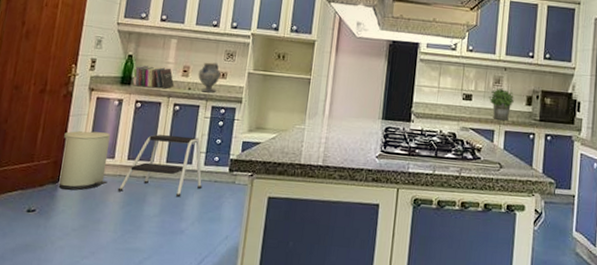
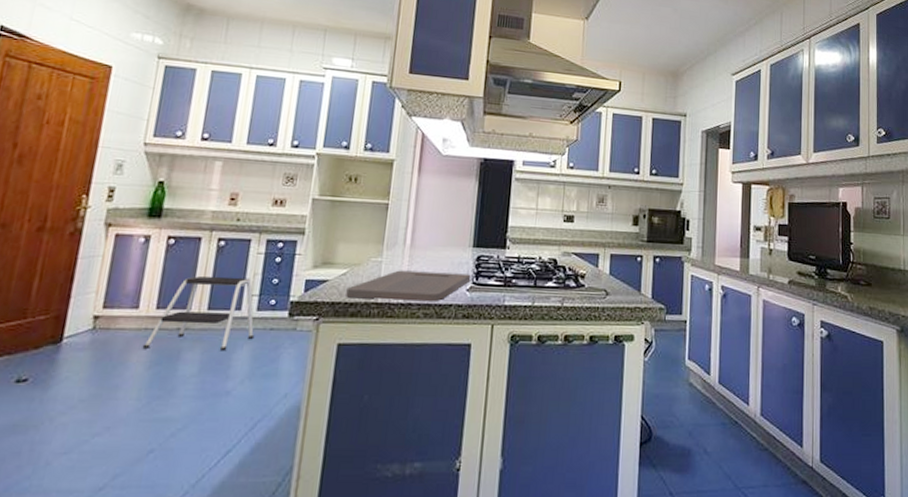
pedal bin: present [58,131,110,191] -> none [61,276,133,351]
books: present [133,65,174,89] -> none [164,193,219,222]
ceramic jug: present [198,62,220,93] -> none [249,188,278,224]
cutting board: none [275,136,380,167] -> present [346,270,471,302]
potted plant: present [488,88,514,121] -> none [592,207,620,243]

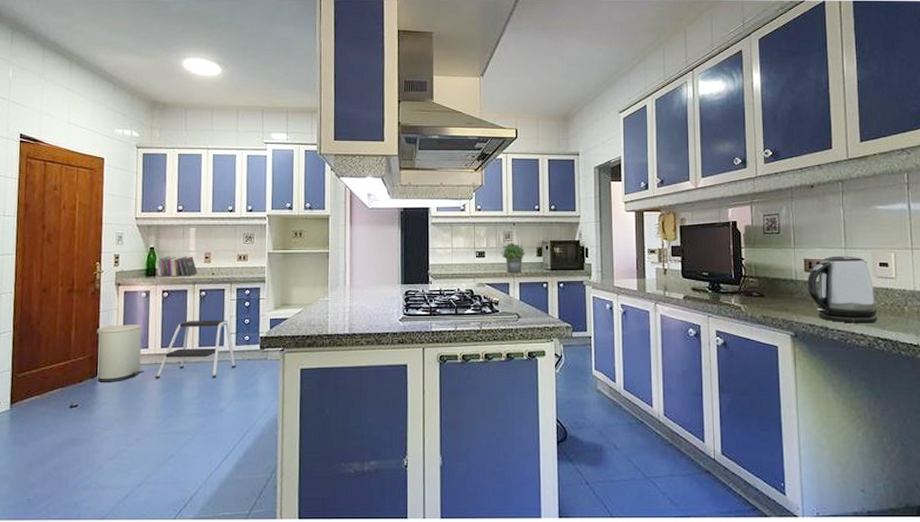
pedal bin: none [61,276,133,351] -> present [97,325,144,382]
books: none [164,193,219,222] -> present [157,256,198,277]
cutting board: present [346,270,471,302] -> none [303,307,402,332]
potted plant: none [592,207,620,243] -> present [501,242,525,273]

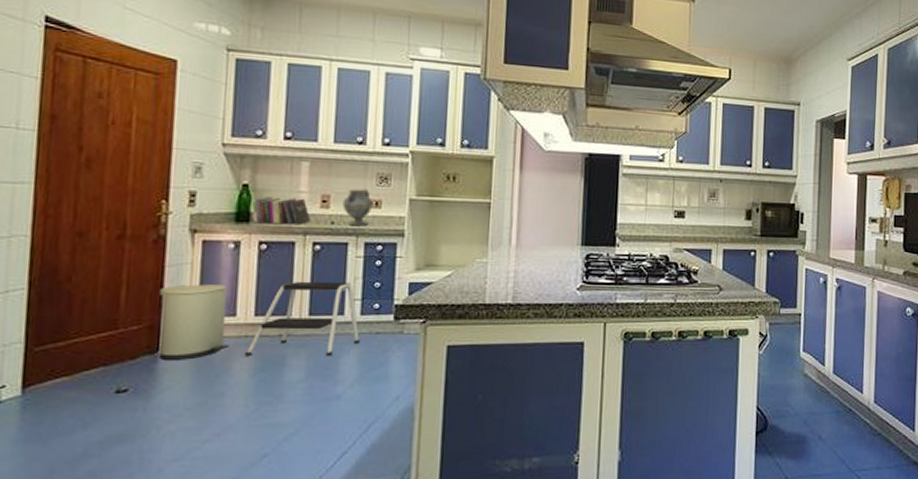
ceramic jug: none [220,247,241,276] -> present [342,189,372,227]
potted plant: present [501,242,525,273] -> none [703,202,732,238]

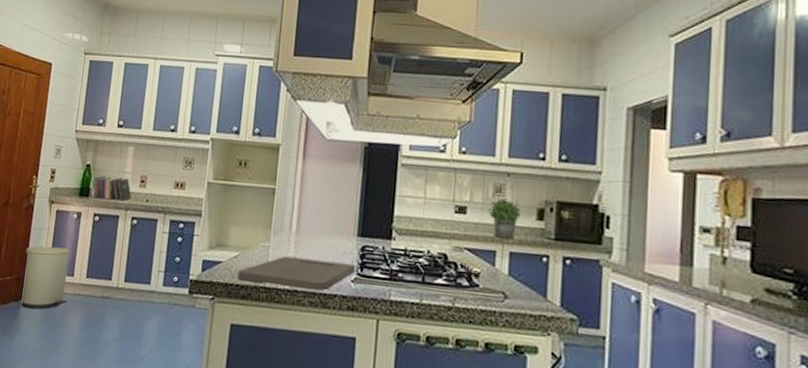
step stool: present [244,281,361,357] -> none [76,251,161,321]
ceramic jug: present [342,189,372,227] -> none [155,171,179,205]
cutting board: none [452,270,581,302] -> present [237,256,356,292]
potted plant: none [703,202,732,238] -> present [487,198,521,239]

